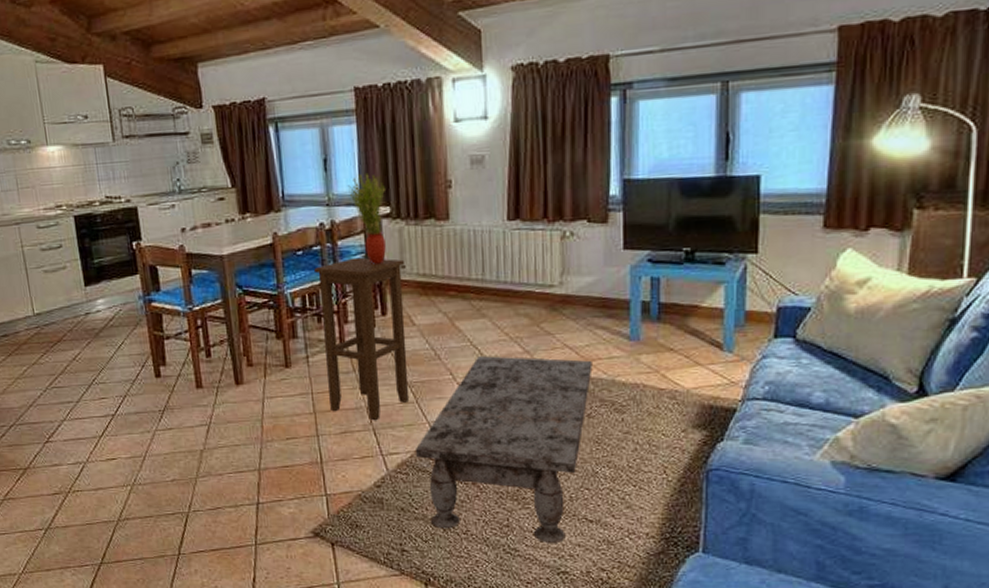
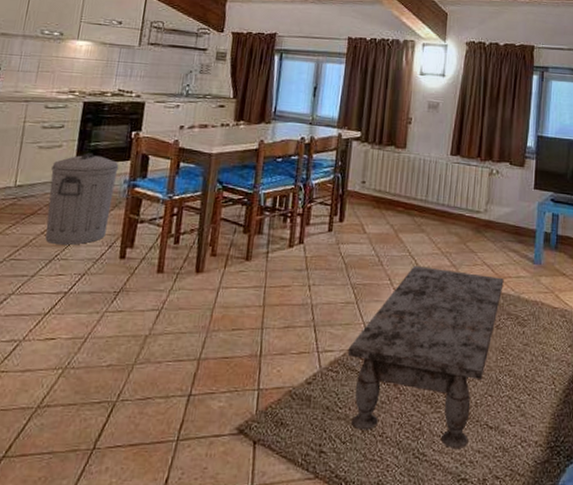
trash can: none [62,271,135,369] -> present [45,153,119,245]
stool: present [314,257,410,421] -> none [279,169,365,318]
potted plant: present [348,172,386,264] -> none [330,102,360,177]

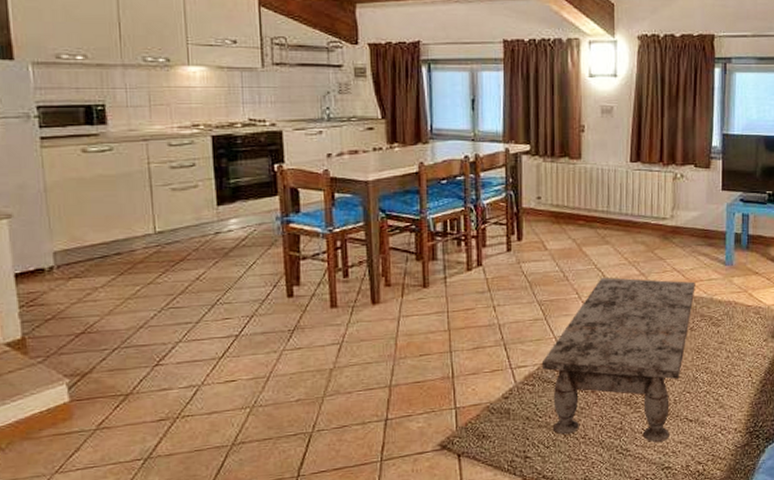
trash can: present [45,153,119,245] -> none [192,191,267,289]

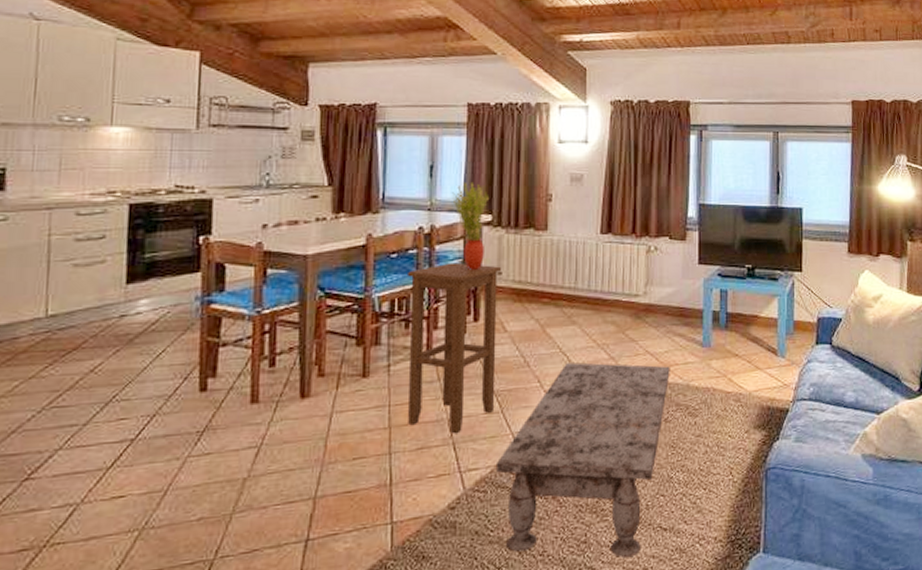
stool: none [457,188,540,337] -> present [408,262,501,434]
potted plant: none [493,114,527,195] -> present [452,181,490,270]

